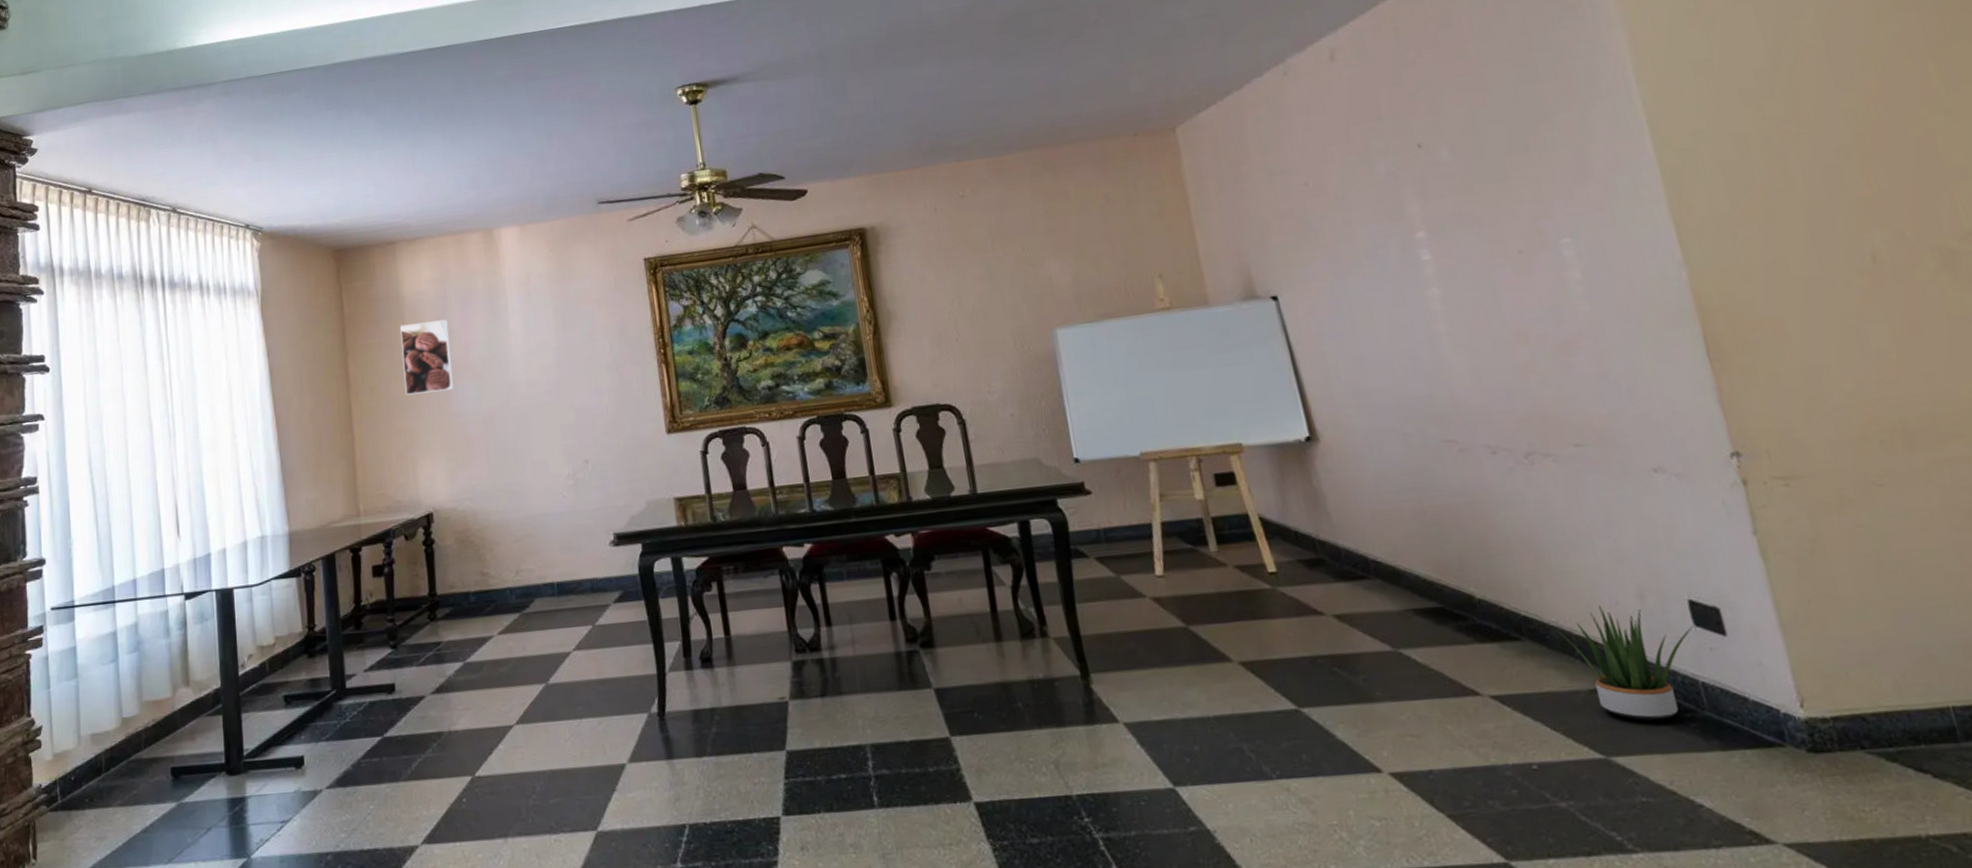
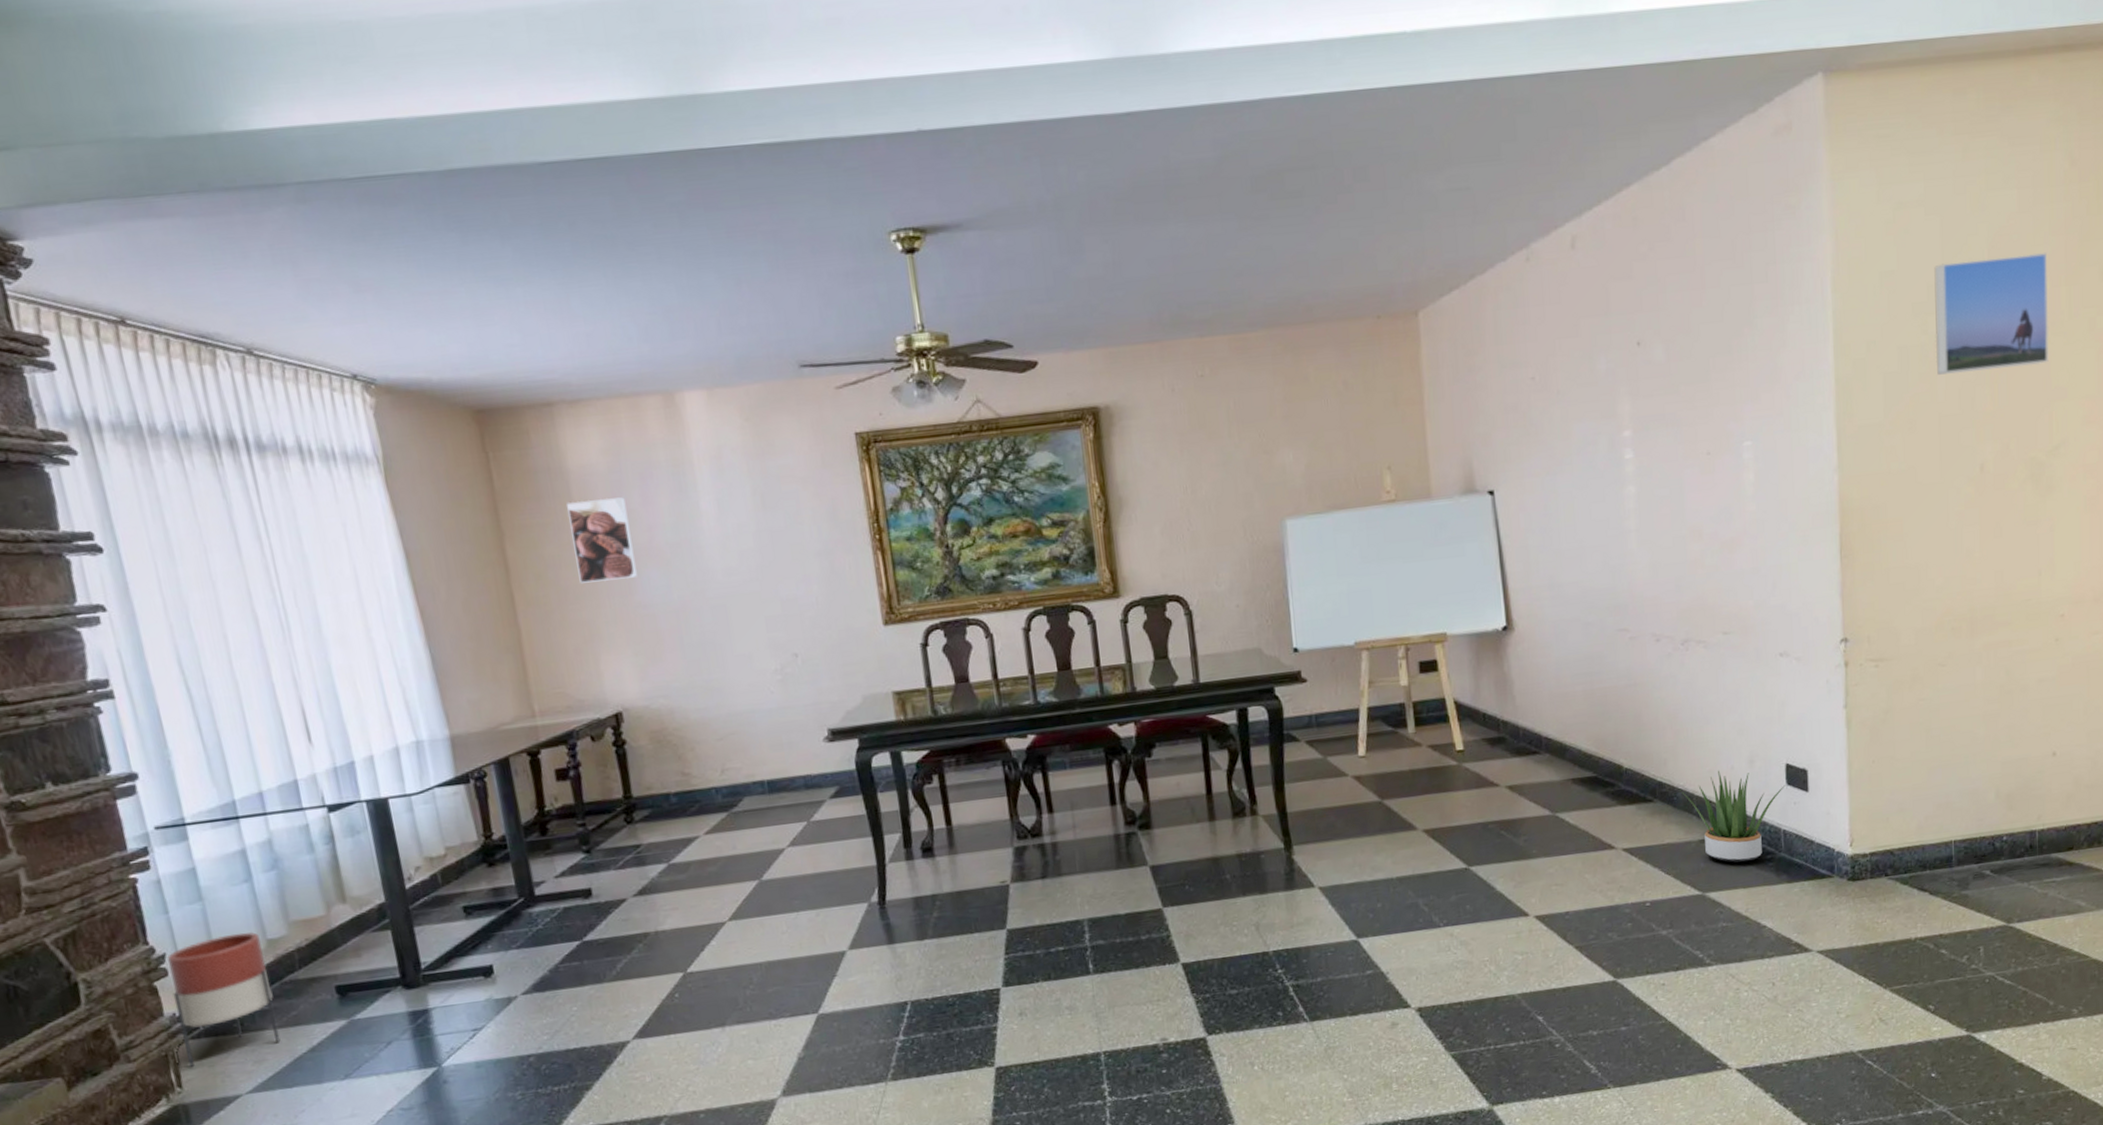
planter: none [42,710,120,839] -> present [168,932,281,1067]
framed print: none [1757,29,1933,161] -> present [1934,252,2049,375]

